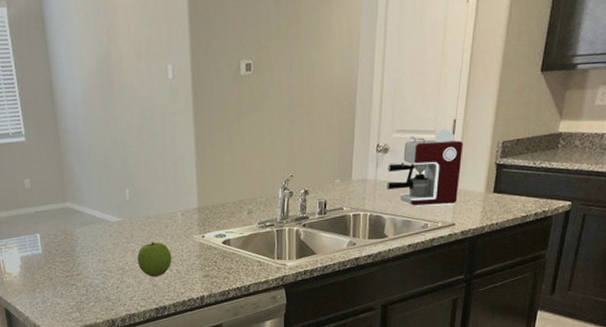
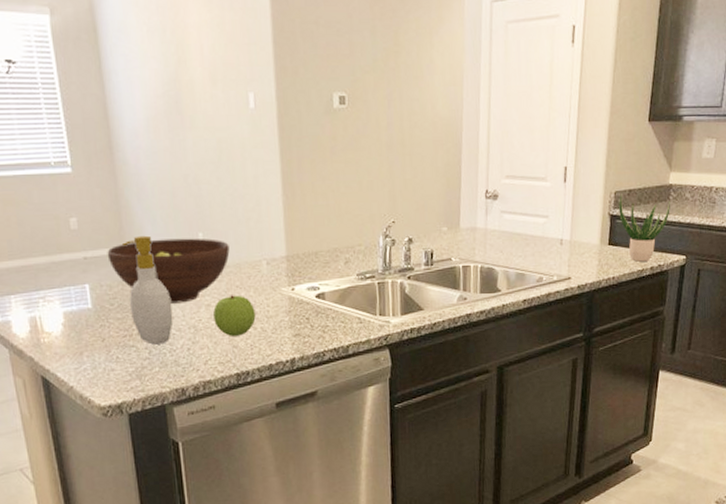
fruit bowl: none [53,194,151,249] -> present [107,238,230,304]
soap bottle: none [64,192,105,284] -> present [121,235,173,345]
coffee maker: present [387,129,463,206] -> none [498,176,576,257]
potted plant: none [506,143,558,208] -> present [619,193,670,262]

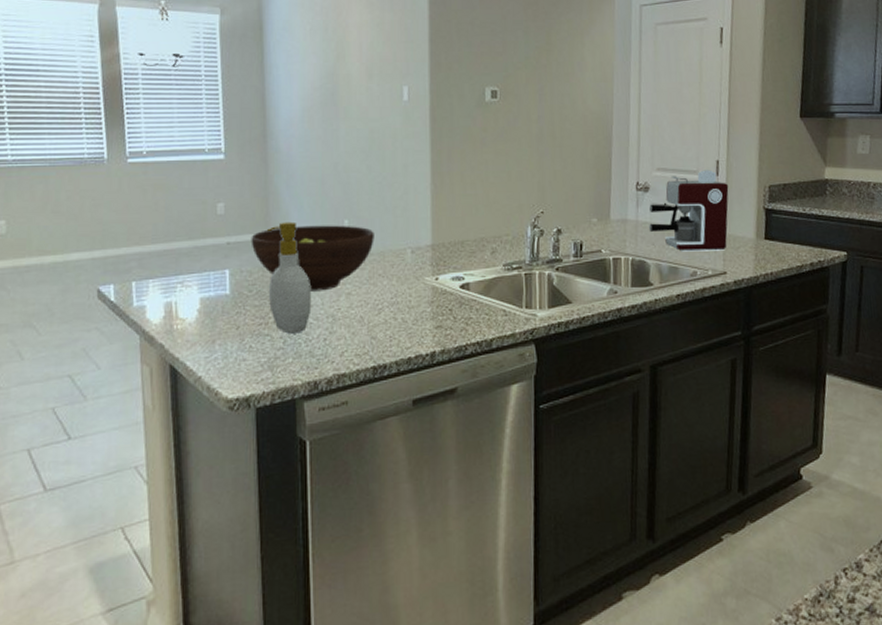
apple: present [213,295,256,336] -> none [354,283,397,327]
coffee maker: none [498,176,576,257] -> present [649,170,729,251]
potted plant: present [619,193,670,262] -> none [773,188,828,257]

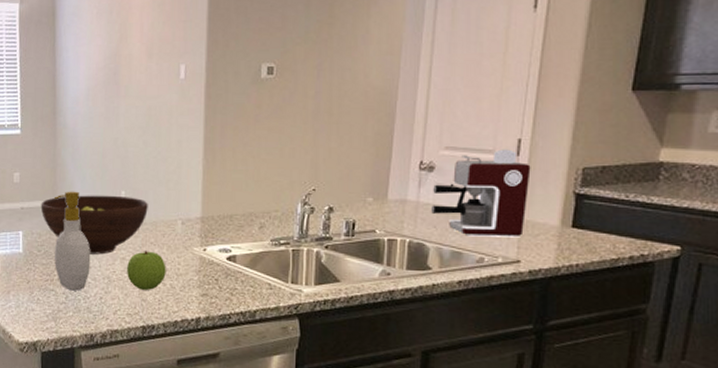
apple: none [354,283,397,327] -> present [127,251,166,290]

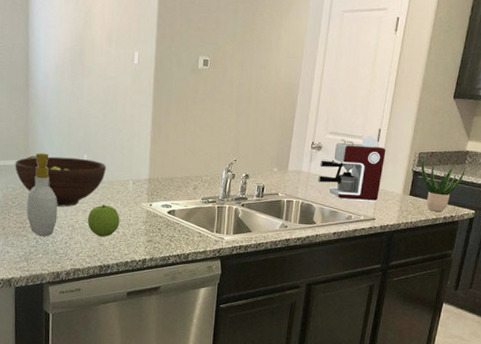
potted plant: none [588,170,660,249] -> present [421,154,466,212]

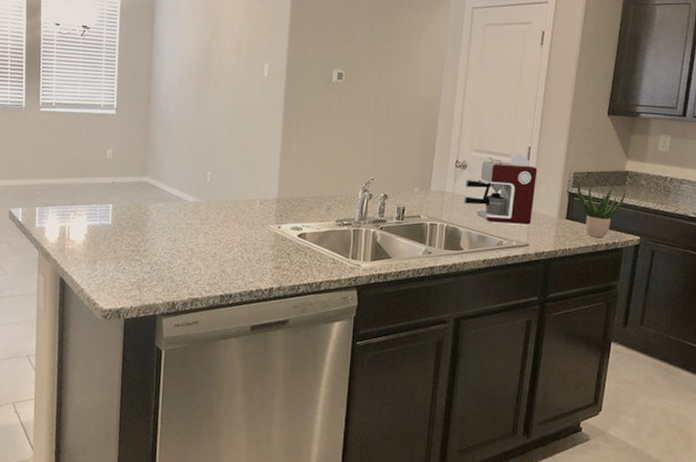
fruit bowl: present [15,156,106,207] -> none [131,173,231,229]
soap bottle: present [26,152,58,237] -> none [142,169,176,262]
apple: present [88,205,120,237] -> none [209,226,245,262]

